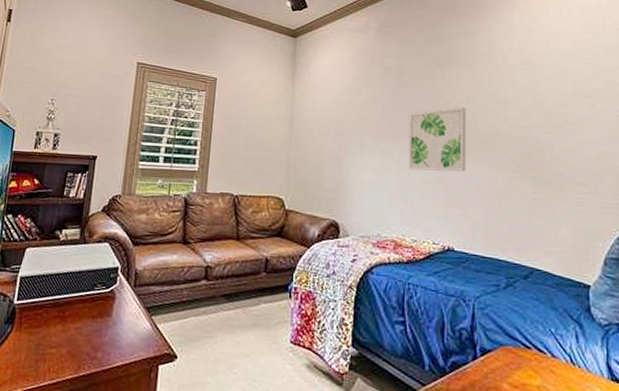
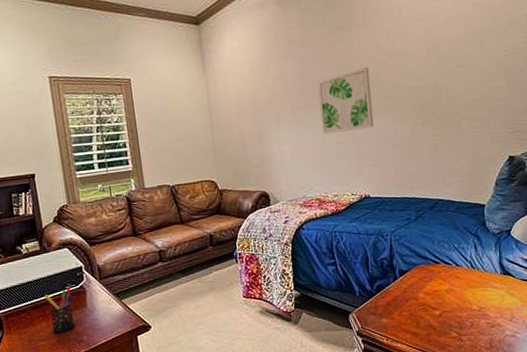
pen holder: none [66,289,100,343] -> present [44,287,75,333]

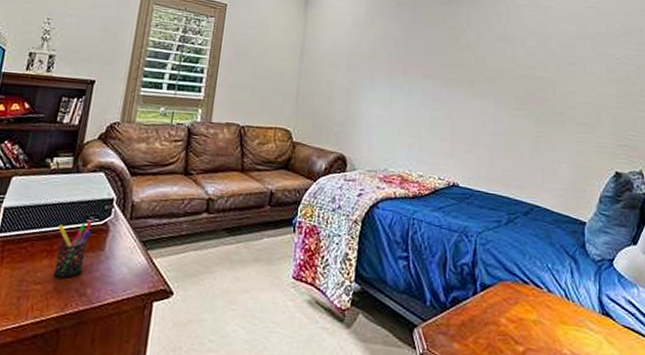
wall art: present [317,67,374,135] -> none [417,44,475,109]

